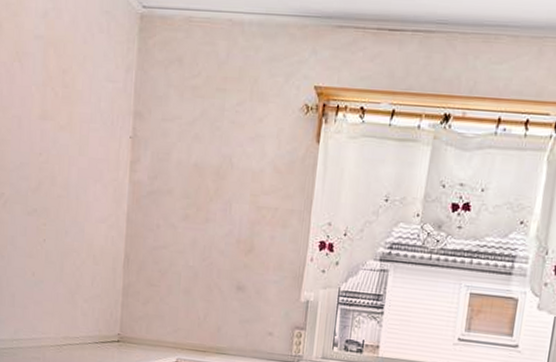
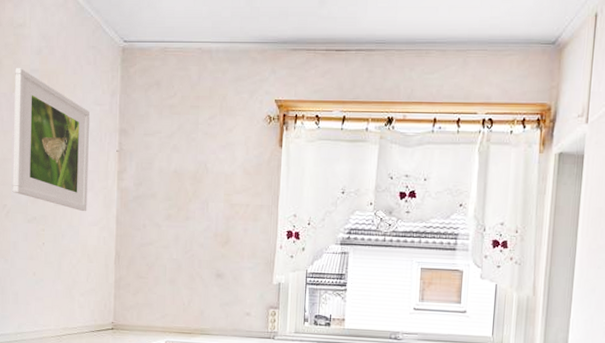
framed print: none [11,33,100,207] -> present [12,68,90,212]

